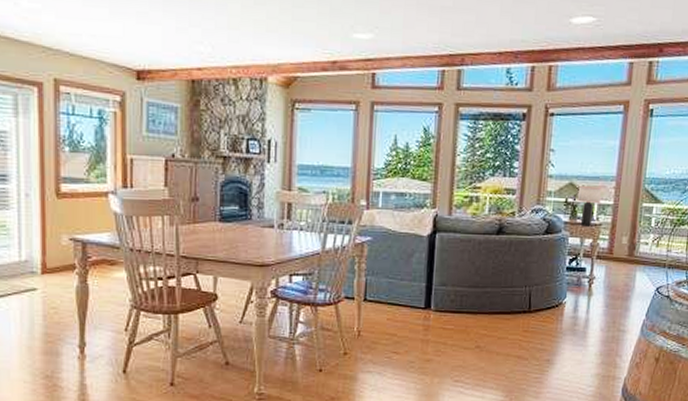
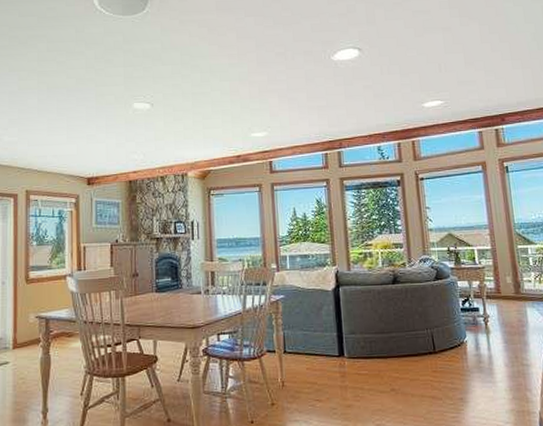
table lamp: present [577,186,602,227] -> none [457,235,480,271]

